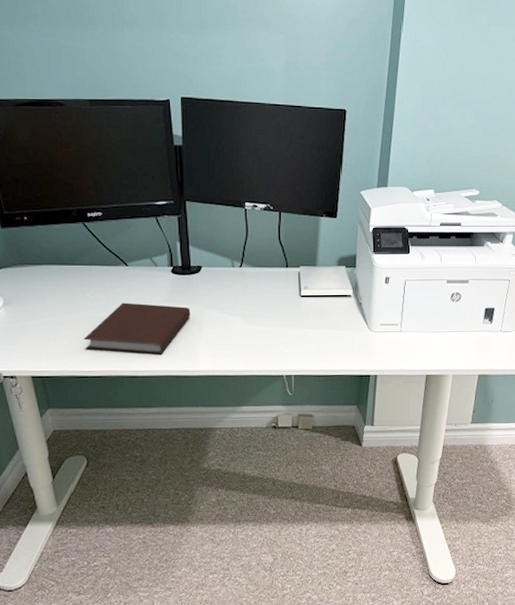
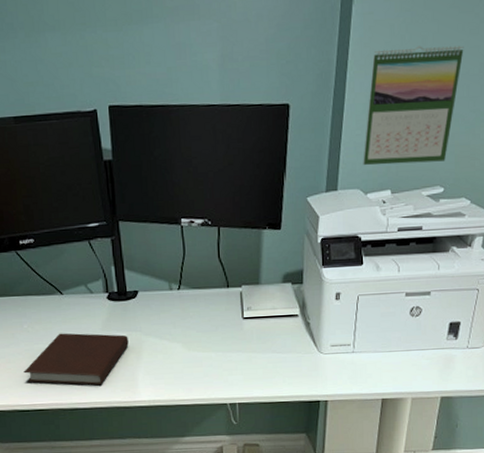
calendar: none [410,71,495,168] -> present [363,46,464,165]

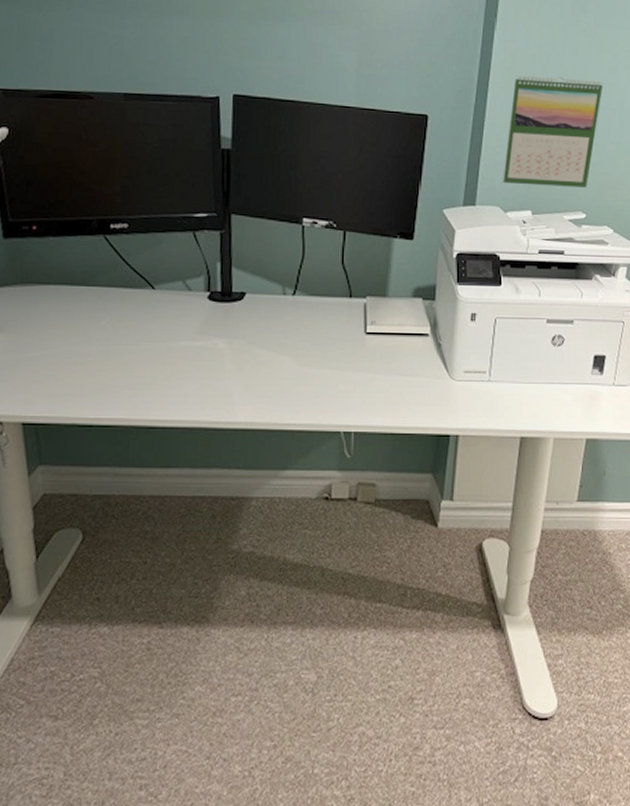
notebook: present [24,333,129,386] -> none [93,334,228,400]

